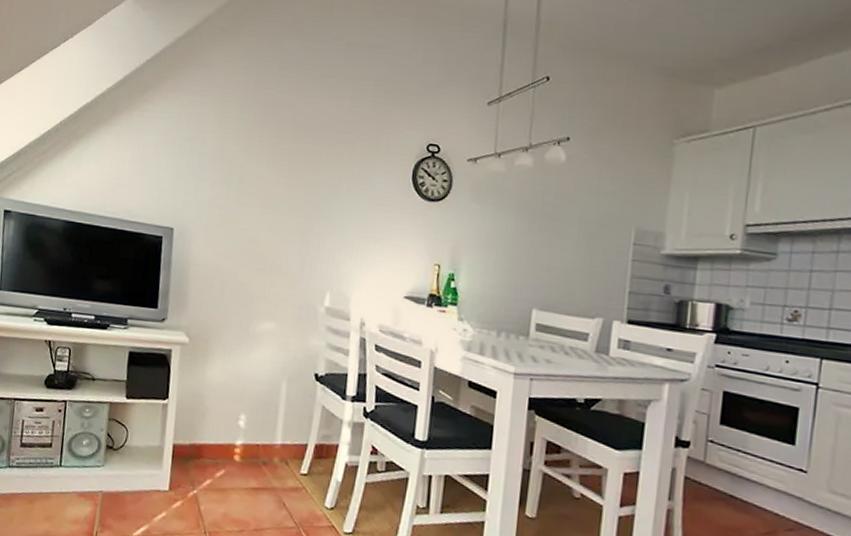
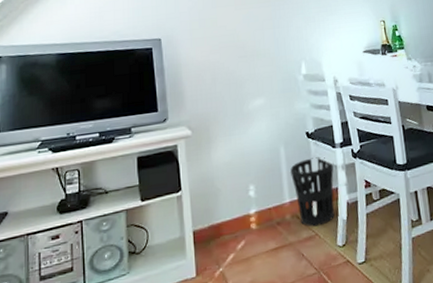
wastebasket: none [288,403,340,480] -> present [290,157,334,227]

